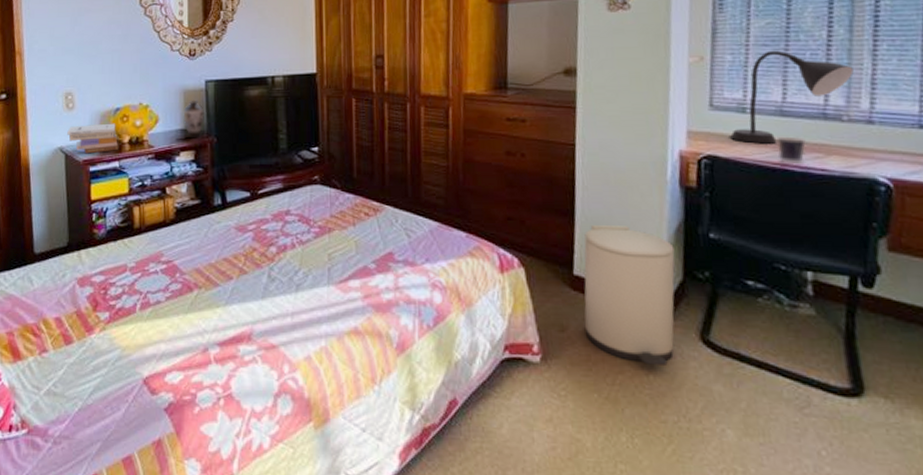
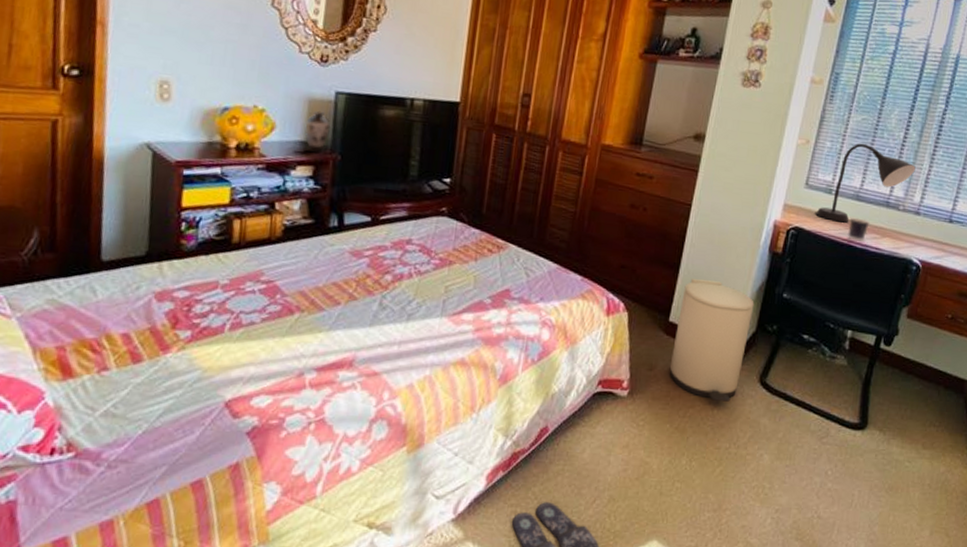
books: present [67,123,119,154] -> none [158,120,224,156]

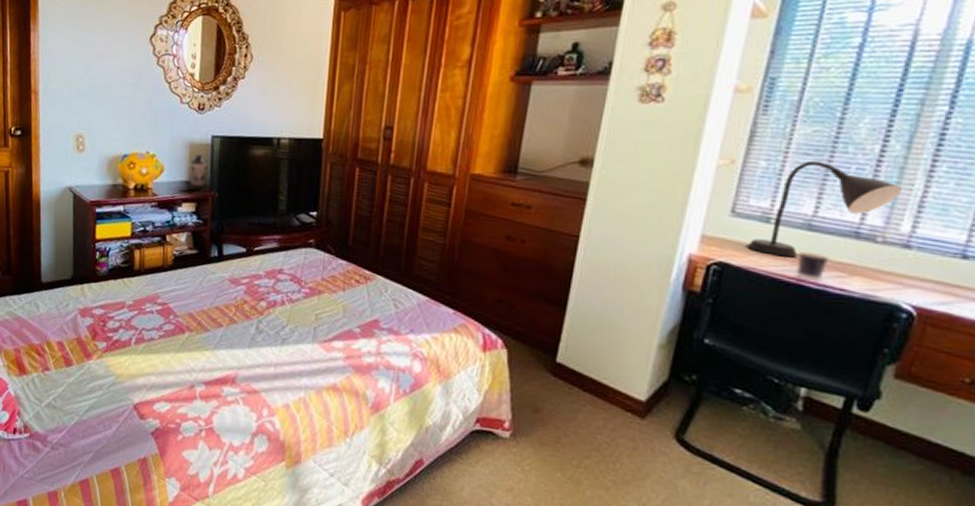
pedal bin: present [669,279,754,402] -> none [559,317,665,457]

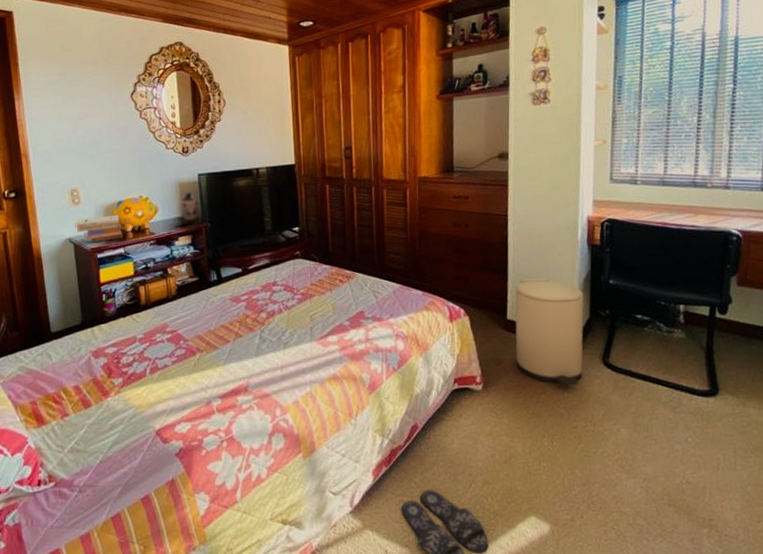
books: none [76,167,125,196] -> present [75,214,123,243]
pedal bin: none [559,317,665,457] -> present [515,278,584,385]
desk lamp: present [745,160,902,258] -> none [624,133,716,208]
mug: present [794,251,830,281] -> none [659,201,681,222]

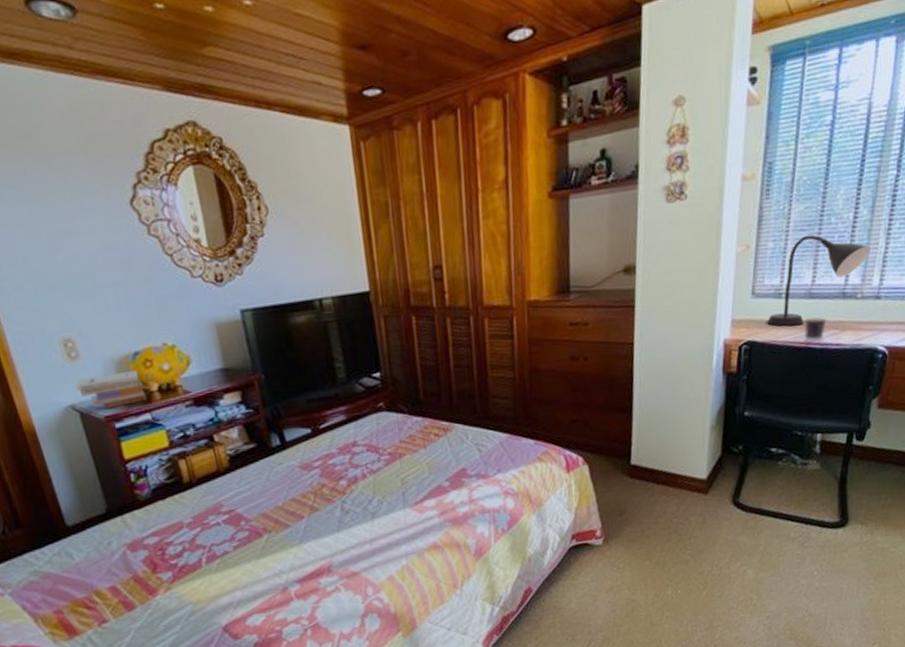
decorative vase: present [180,192,199,225] -> none [219,334,247,378]
pedal bin: present [515,278,584,385] -> none [639,414,716,531]
desk lamp: none [624,133,716,208] -> present [766,234,870,327]
mug: none [659,201,681,222] -> present [803,316,827,342]

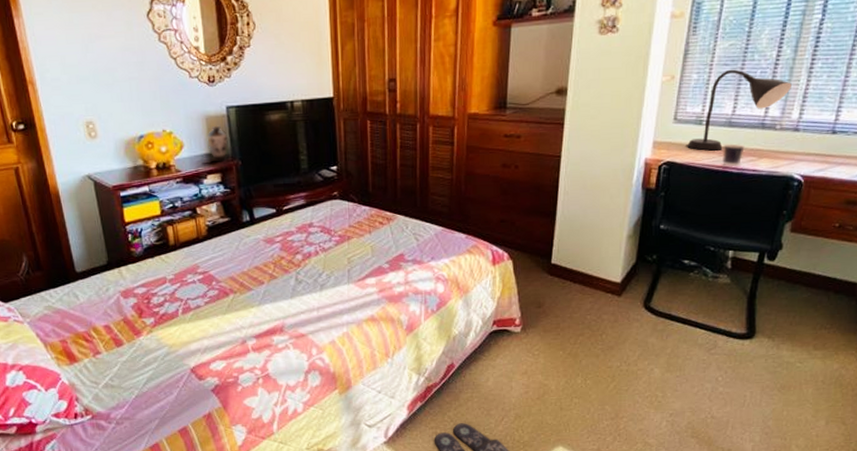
books: present [76,370,148,410] -> none [93,150,147,180]
decorative vase: none [219,334,247,378] -> present [207,126,228,162]

